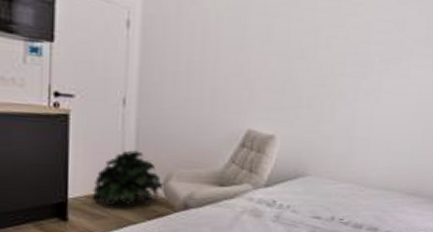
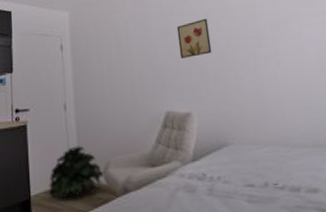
wall art: none [276,30,317,75] -> present [176,18,212,58]

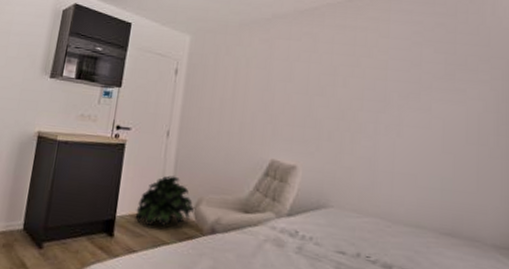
wall art: present [176,18,212,58] -> none [297,71,335,110]

